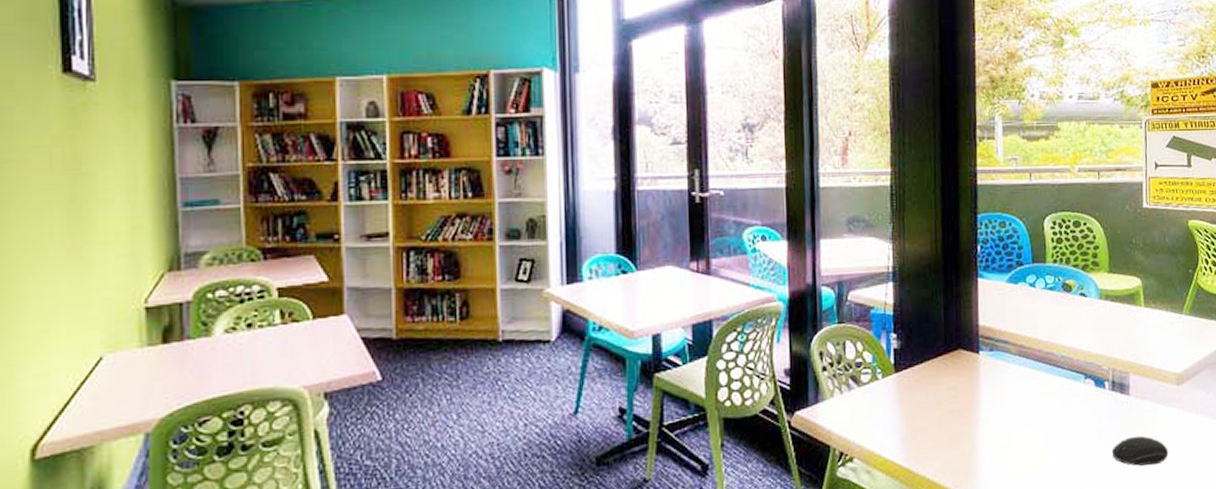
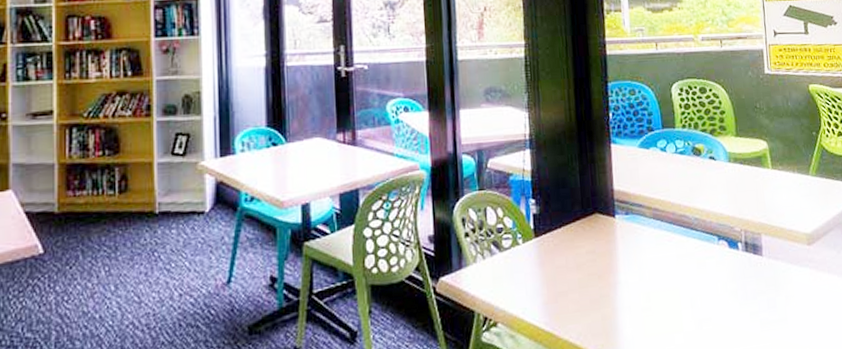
computer mouse: present [1111,435,1169,466] -> none [748,296,804,326]

